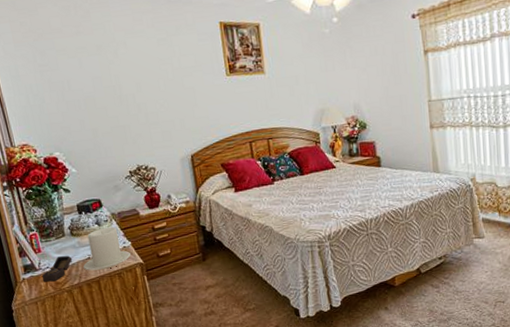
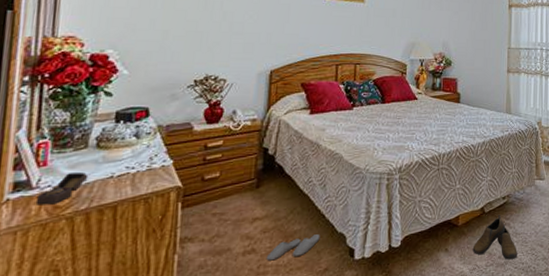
candle: present [83,226,131,271] -> none [100,141,168,193]
slippers: none [224,298,267,320] -> present [266,234,320,261]
shoe: none [412,275,461,316] -> present [472,215,517,260]

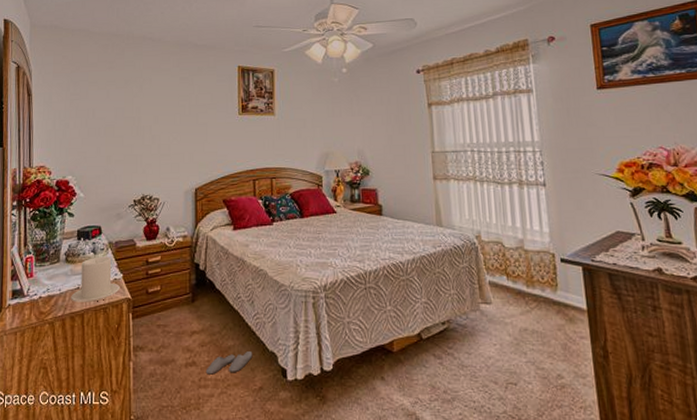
compass: present [35,172,89,205] -> none [27,284,62,311]
candle: none [100,141,168,193] -> present [71,256,120,302]
shoe: present [472,215,517,260] -> none [412,343,467,396]

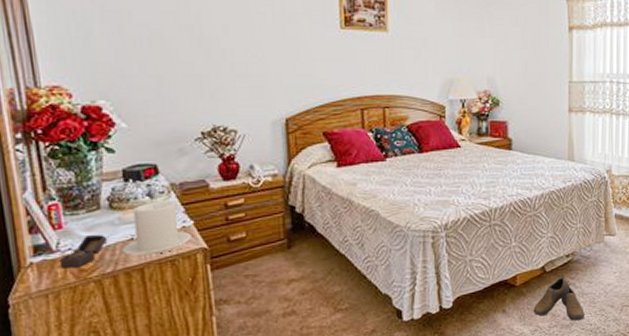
compass: none [27,284,62,311] -> present [59,235,108,269]
slippers: present [205,351,253,375] -> none [308,296,364,323]
shoe: none [412,343,467,396] -> present [533,274,585,321]

